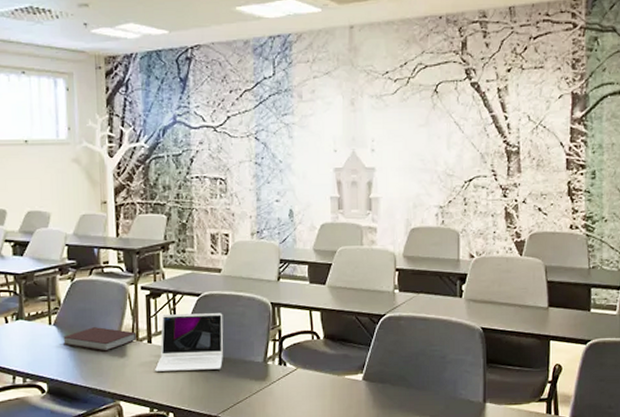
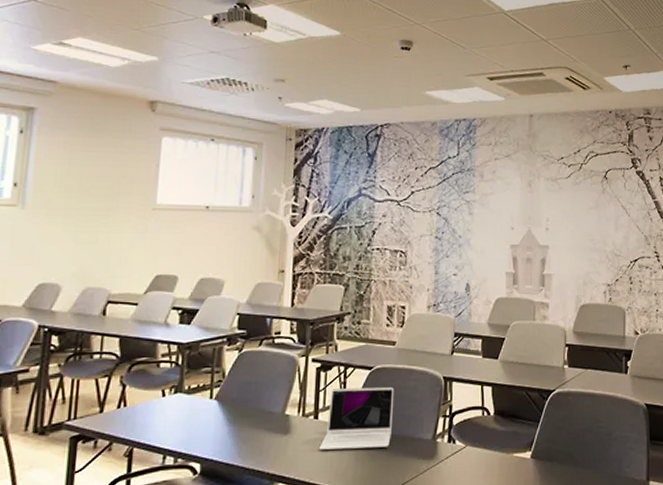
notebook: present [63,327,137,351] -> none [223,401,303,428]

